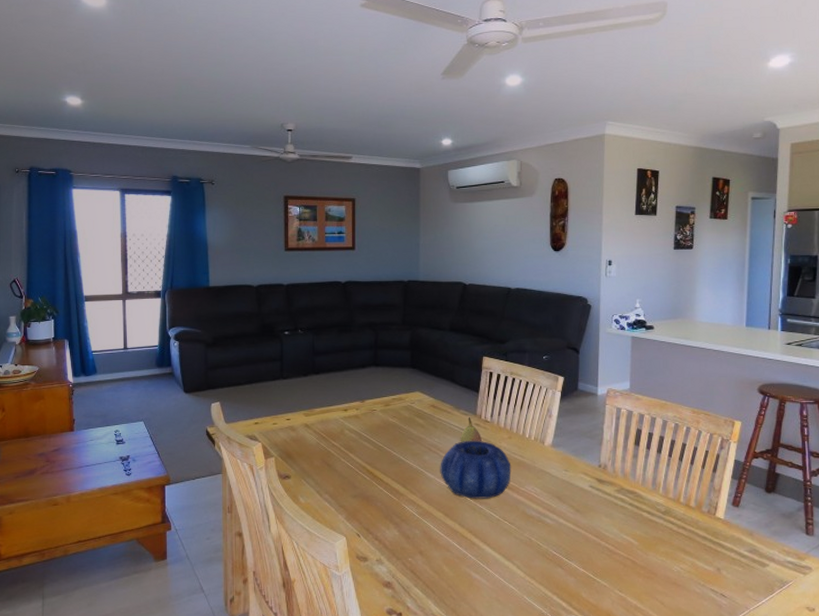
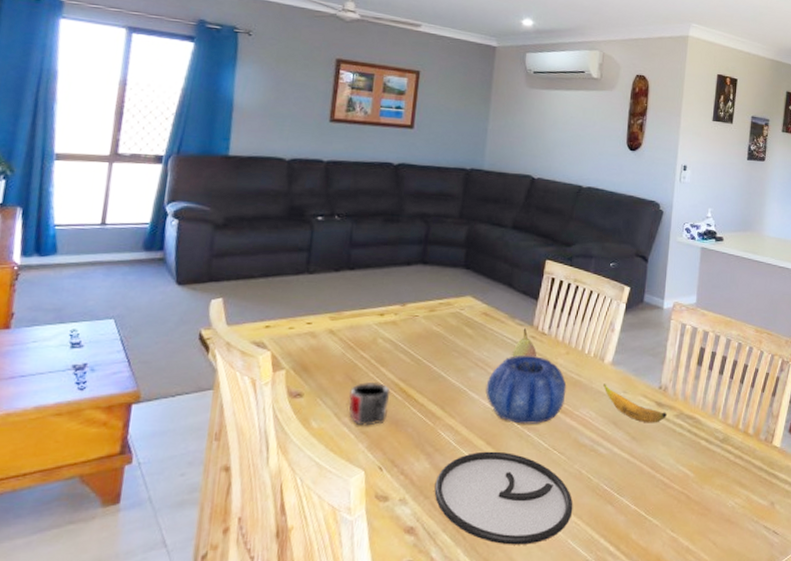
mug: none [326,465,360,501] -> present [348,381,391,426]
plate: none [404,522,526,599] -> present [434,451,573,545]
banana: none [546,463,608,498] -> present [603,384,667,423]

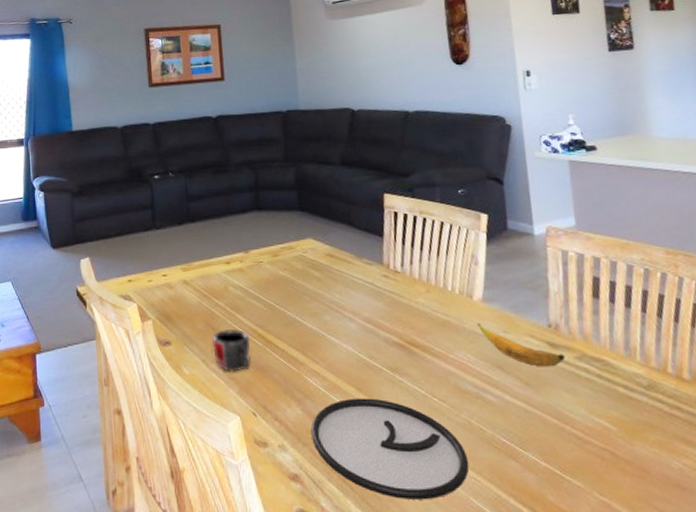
decorative bowl: present [485,354,567,424] -> none [345,295,435,369]
fruit: present [512,328,536,358] -> none [366,267,393,300]

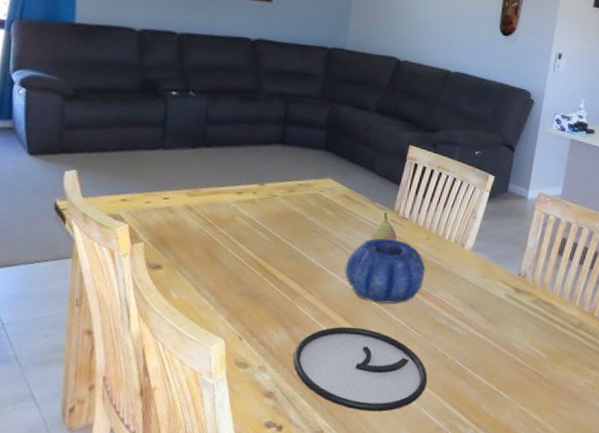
mug: present [211,328,251,372] -> none [207,257,250,299]
decorative bowl: none [345,295,435,369] -> present [344,237,426,304]
fruit: none [366,267,393,300] -> present [372,212,397,241]
banana: present [477,323,565,367] -> none [463,269,524,308]

